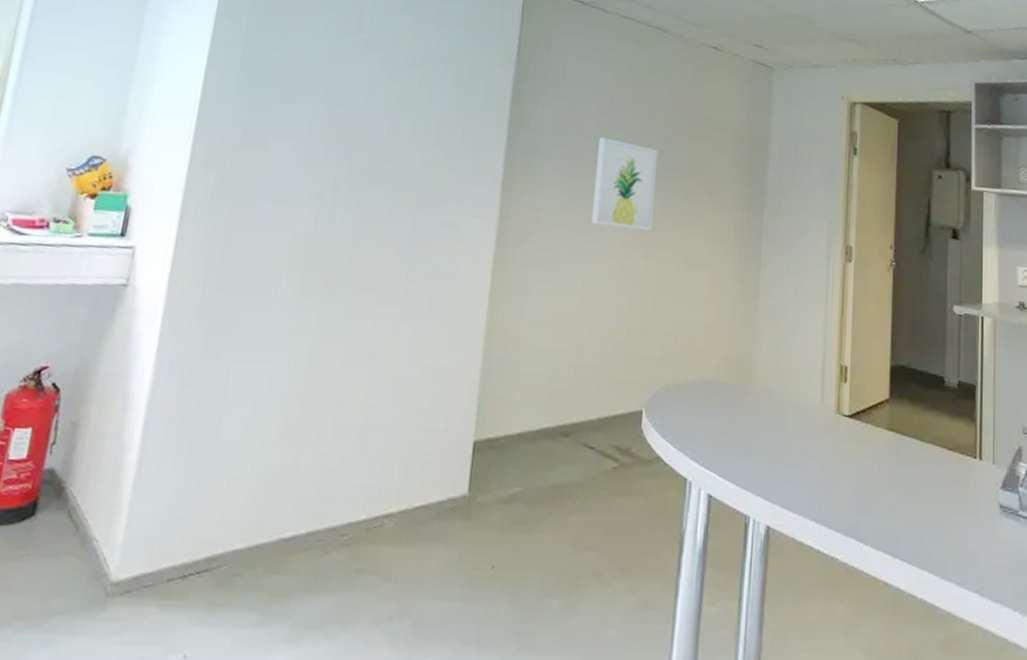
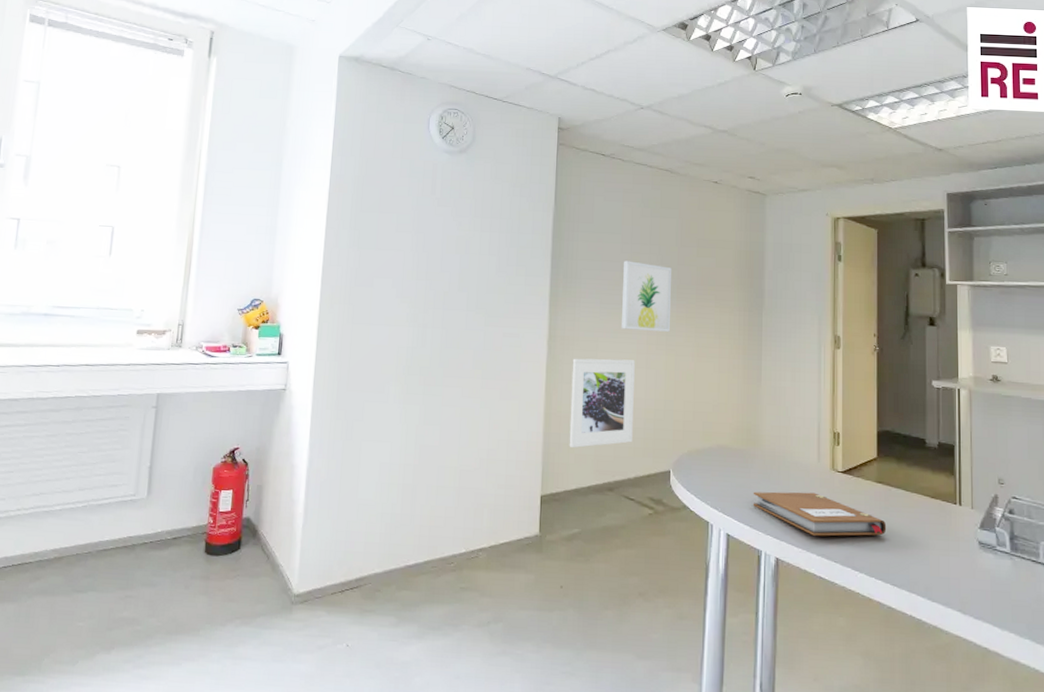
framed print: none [515,259,606,379] -> present [569,358,635,448]
notebook: none [741,439,898,498] -> present [752,491,887,536]

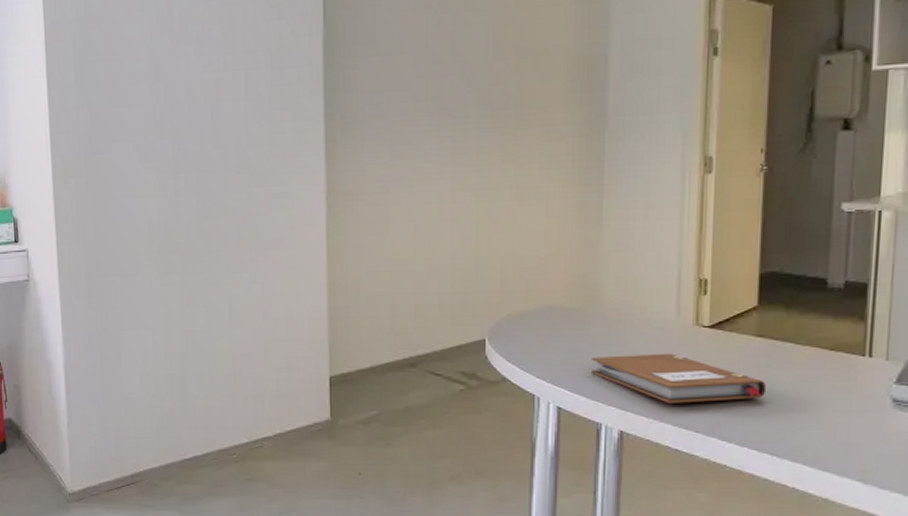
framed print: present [569,358,635,448] -> none [358,212,437,322]
wall art: present [622,260,671,332] -> none [418,87,481,175]

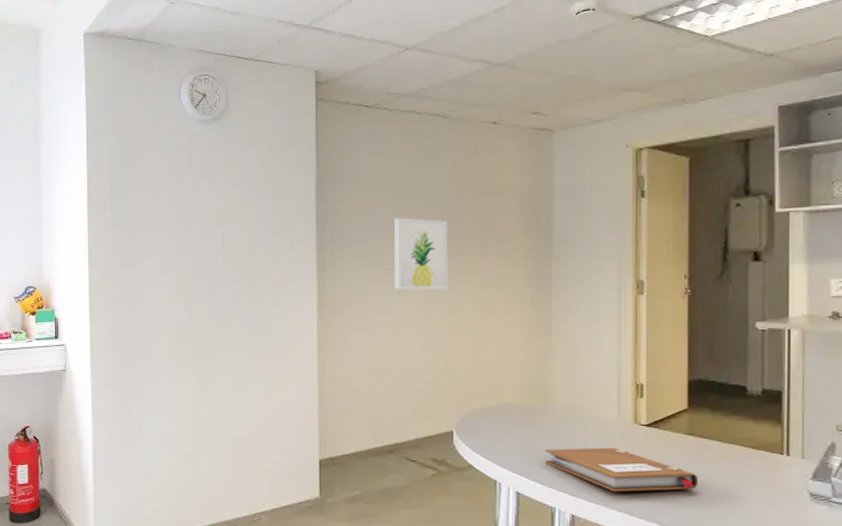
wall art: none [418,87,481,175] -> present [394,217,447,290]

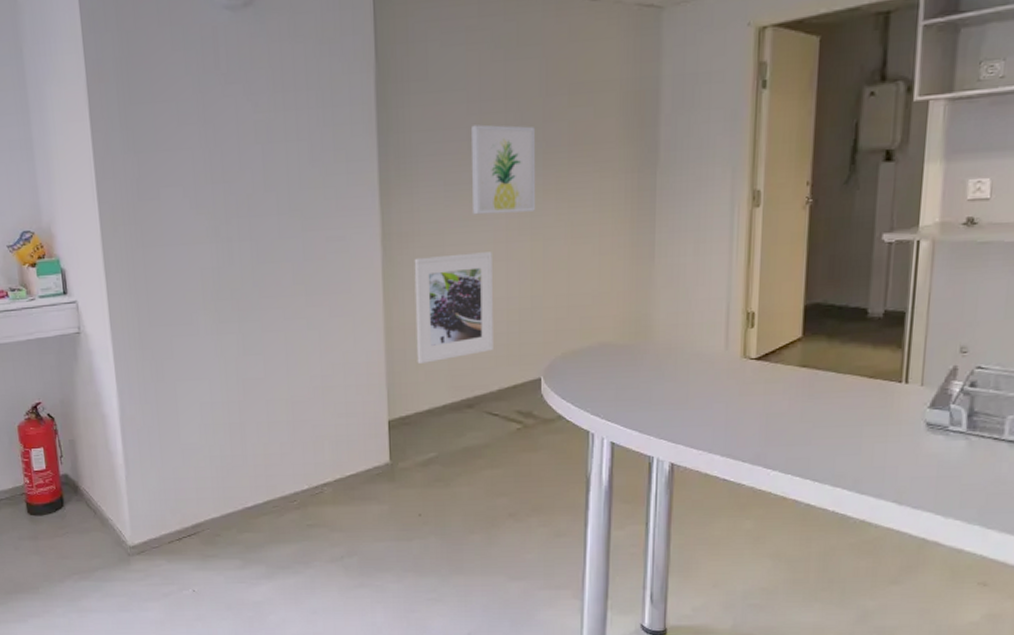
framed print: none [344,321,411,413] -> present [414,252,493,365]
notebook: present [544,447,699,492] -> none [642,386,810,435]

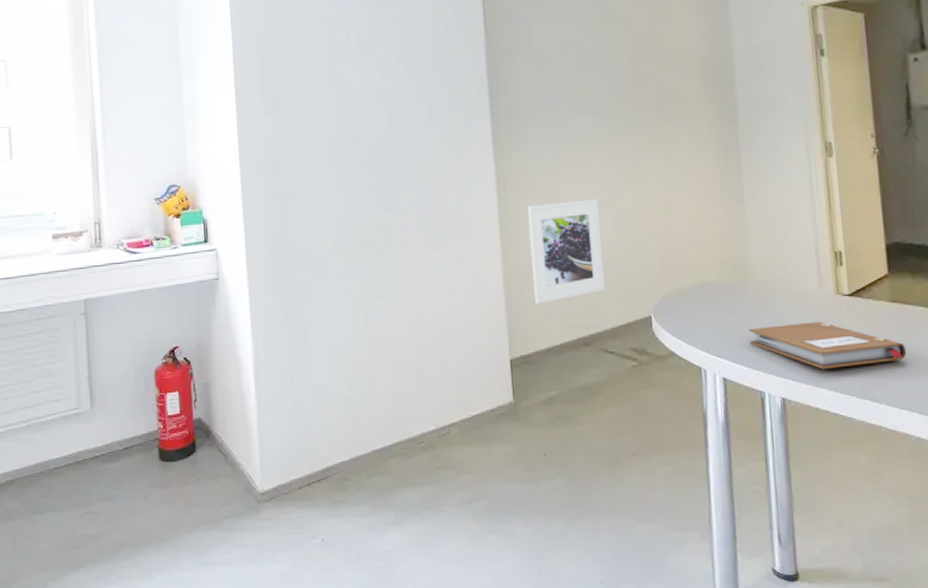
wall art: present [472,124,535,215] -> none [572,88,633,166]
notebook: none [642,386,810,435] -> present [748,321,907,369]

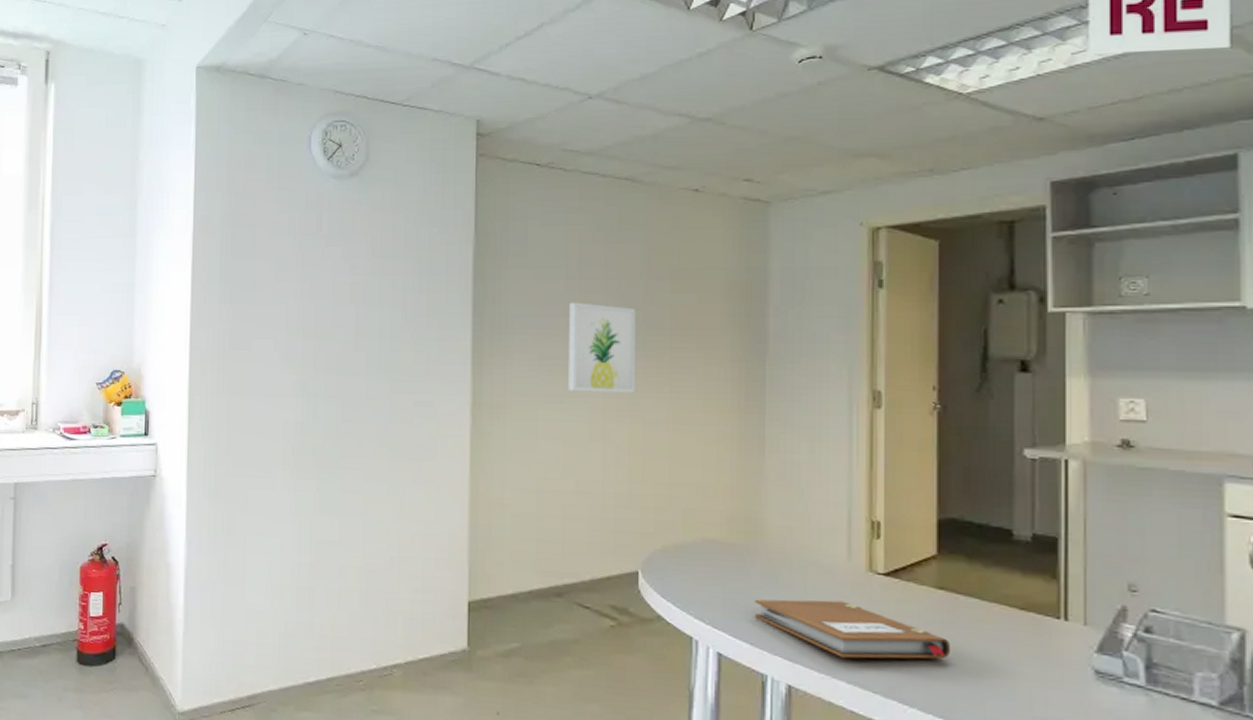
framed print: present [527,199,605,305] -> none [502,430,588,544]
wall art: none [572,88,633,166] -> present [569,302,635,393]

